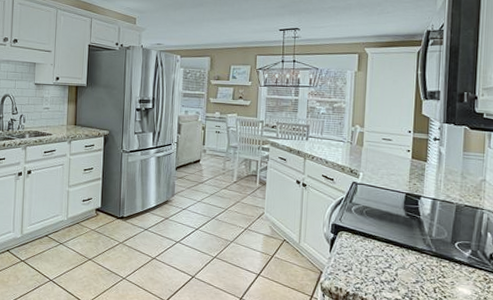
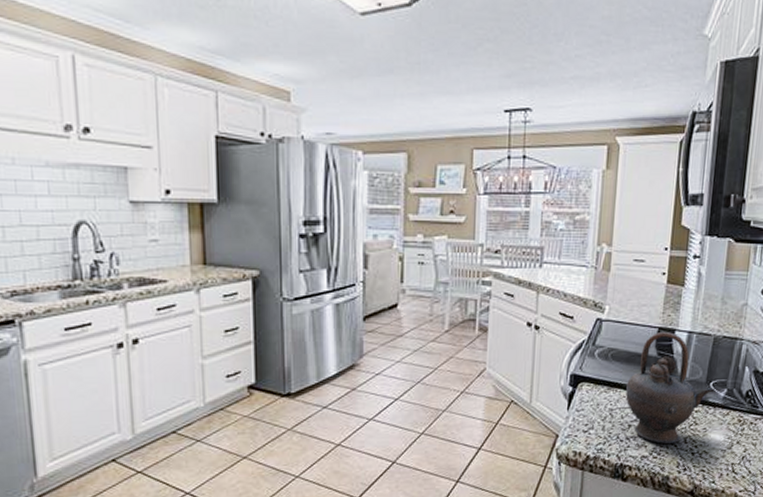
teapot: none [379,197,460,291] -> present [626,332,715,444]

